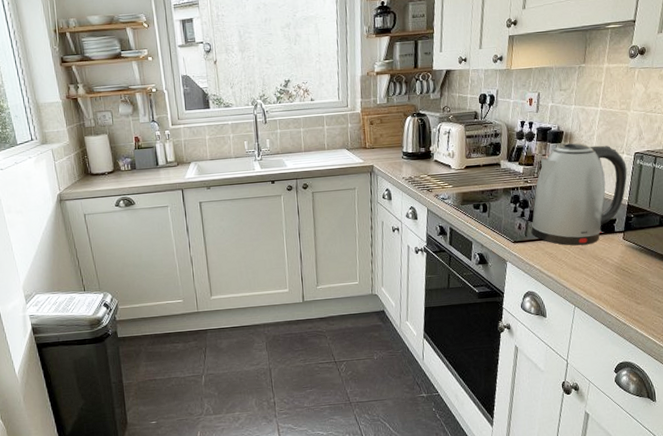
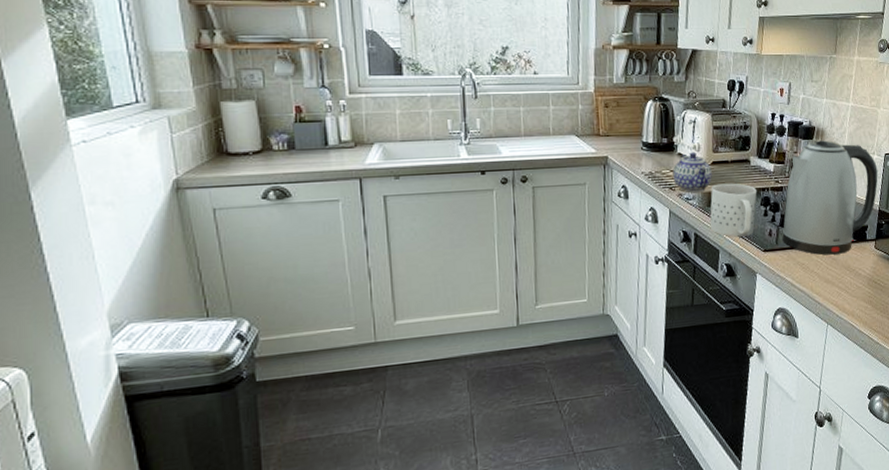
teapot: none [430,158,466,194] -> present [673,152,712,193]
mug: none [463,184,508,231] -> present [709,183,758,238]

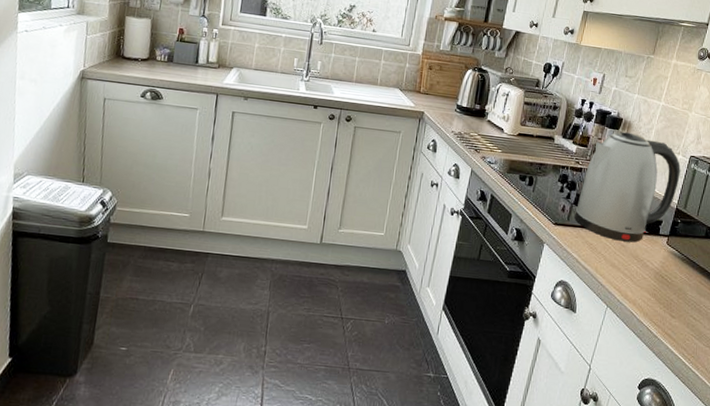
teapot: present [673,152,712,193] -> none [479,121,517,159]
mug: present [709,183,758,238] -> none [506,154,557,207]

